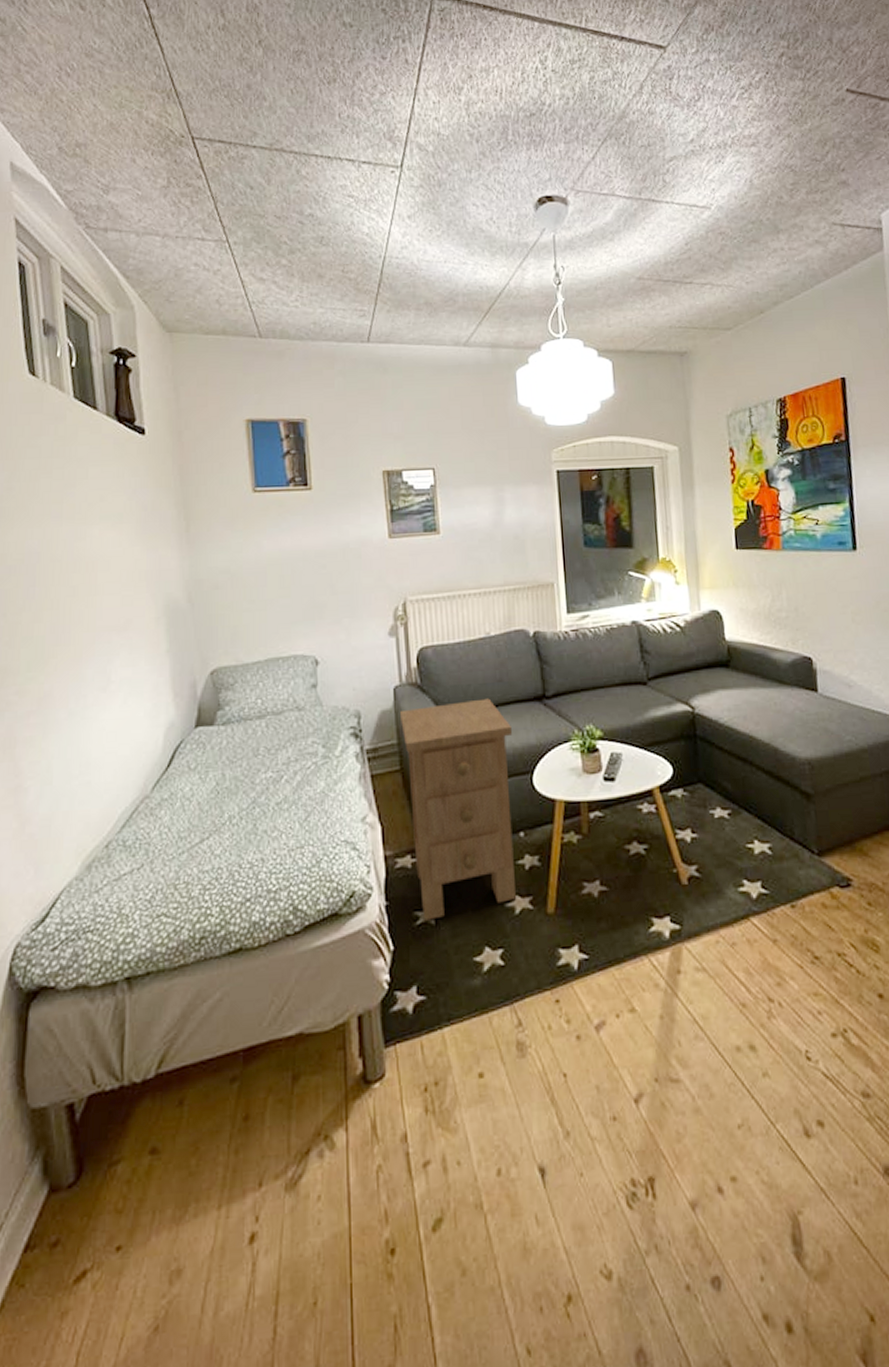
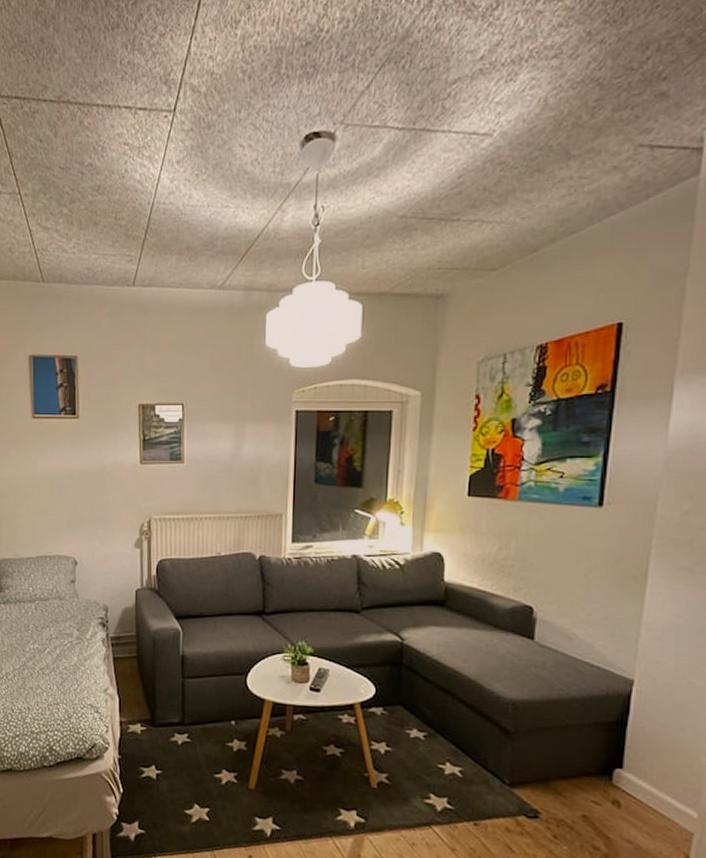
nightstand: present [400,698,516,921] -> none [140,608,232,776]

